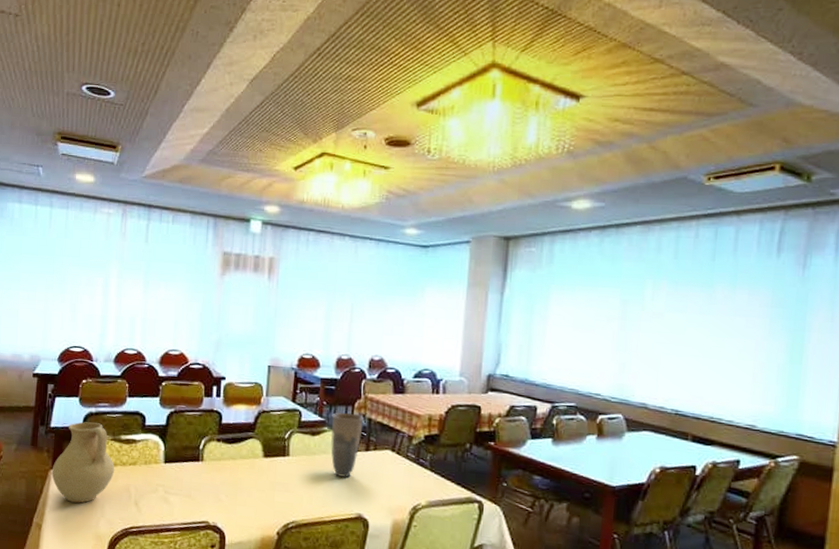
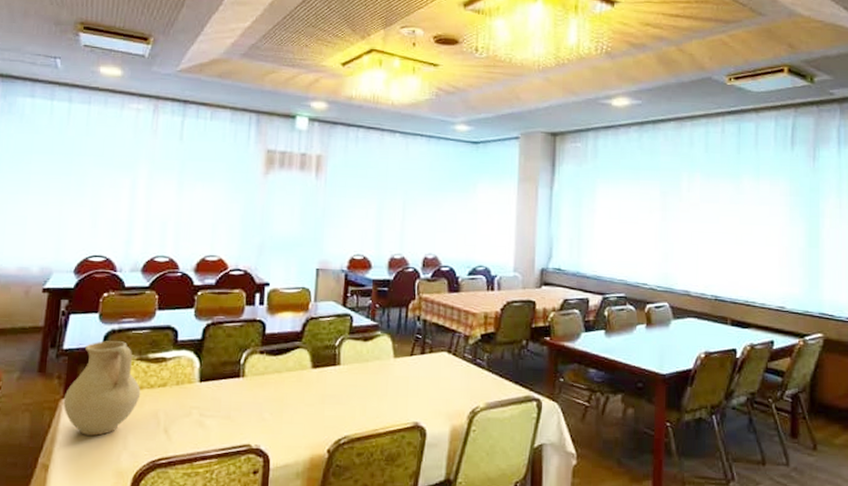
vase: present [331,412,365,478] -> none [384,315,420,385]

